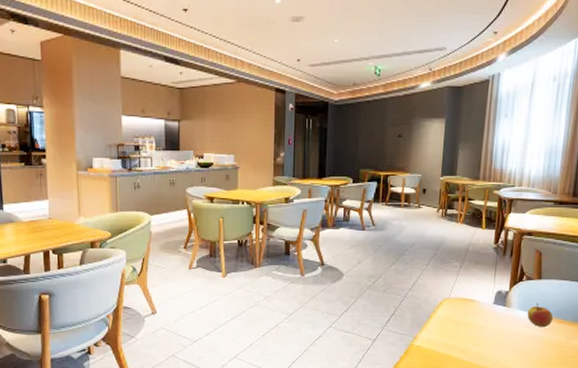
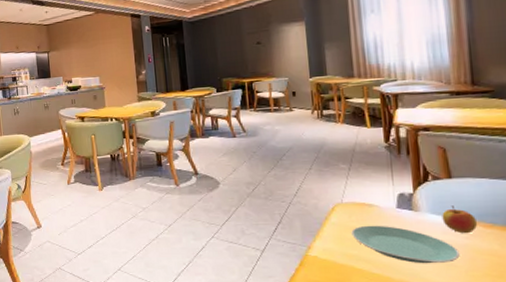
plate: none [453,318,535,353] -> present [351,225,460,264]

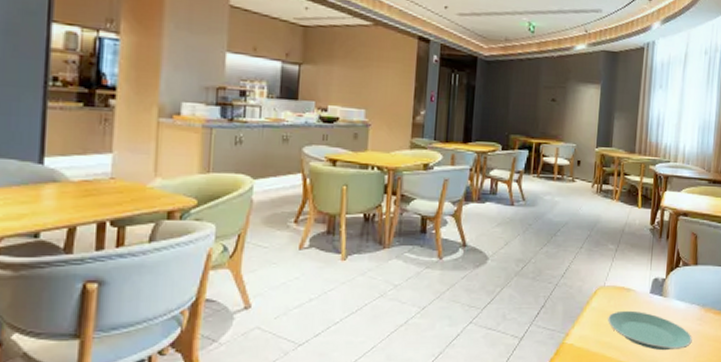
apple: present [442,205,478,234] -> none [684,292,710,320]

